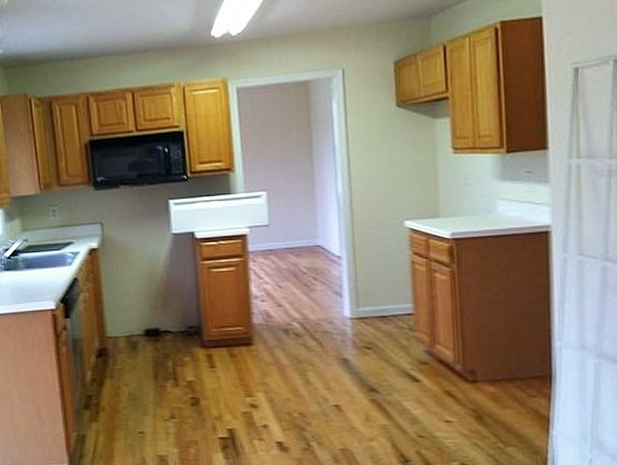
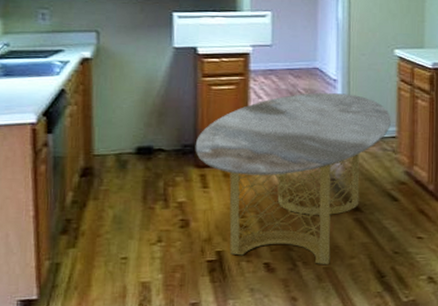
dining table: none [199,270,405,447] -> present [195,93,391,266]

